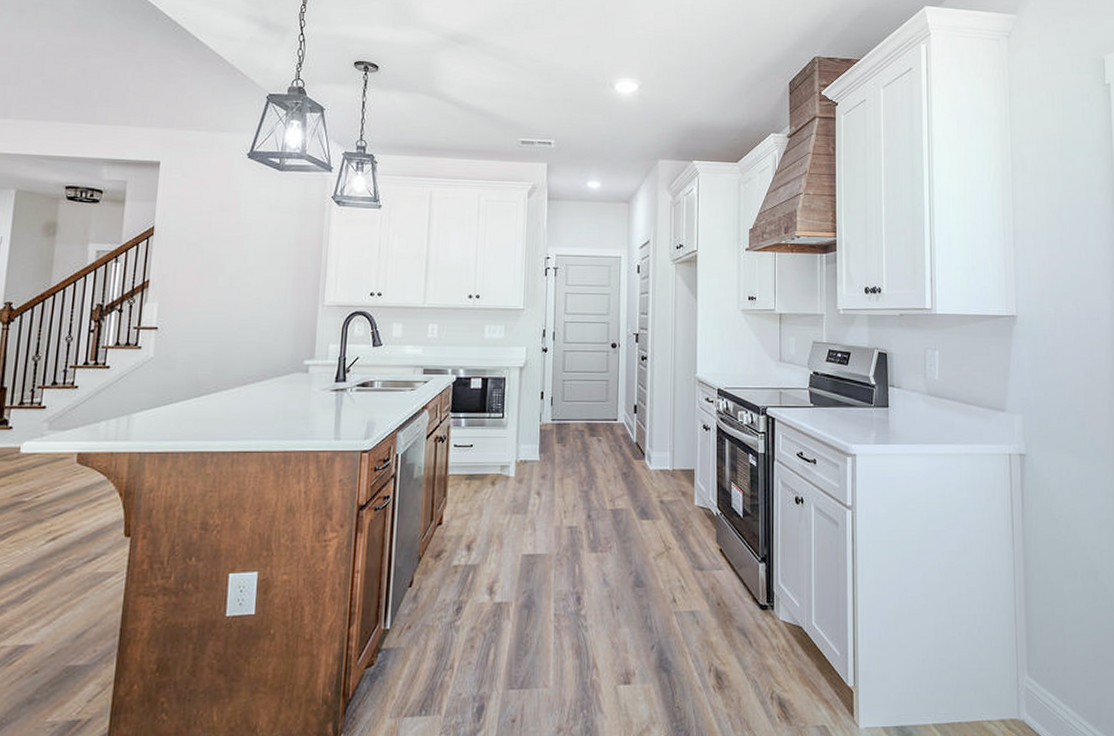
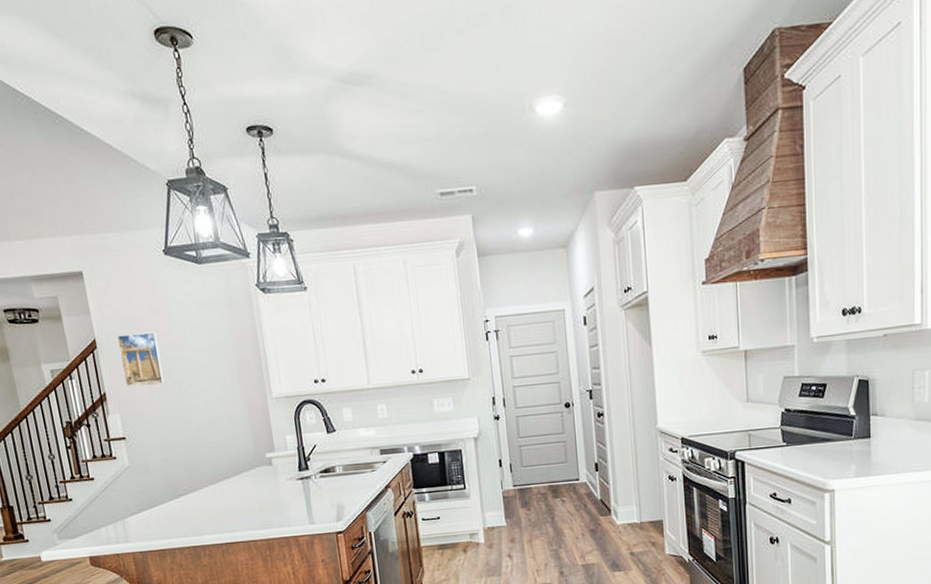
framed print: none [172,226,220,278] -> present [117,332,165,387]

